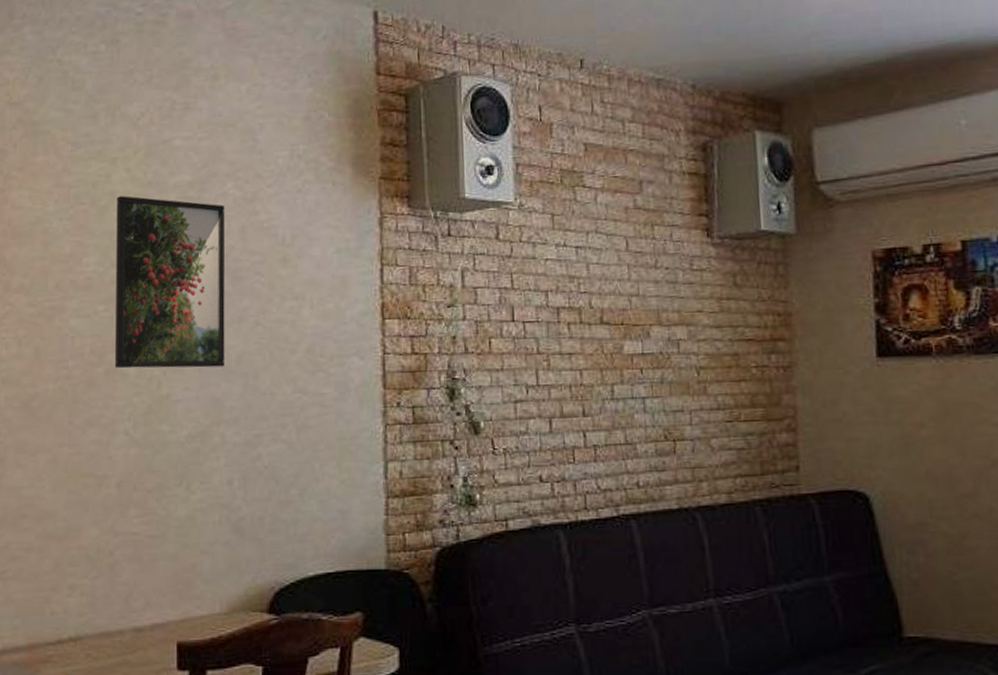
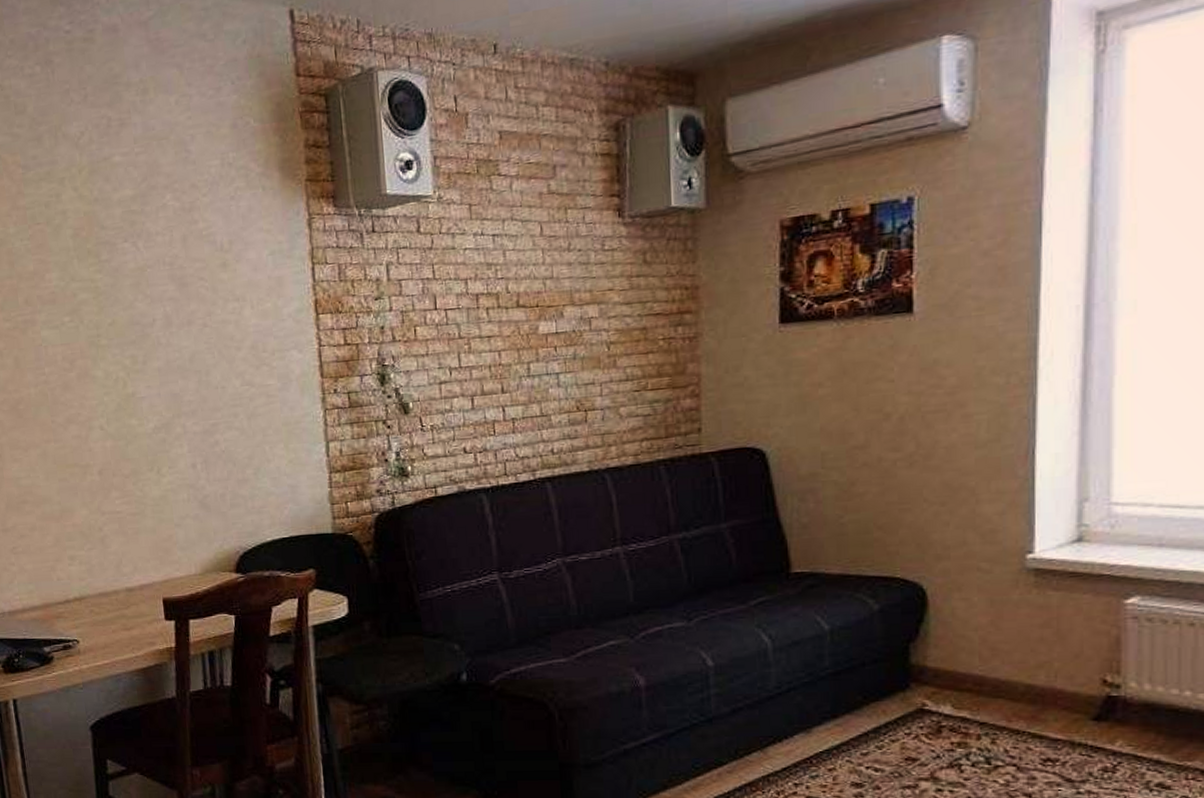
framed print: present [114,196,226,369] -> none [68,213,180,373]

